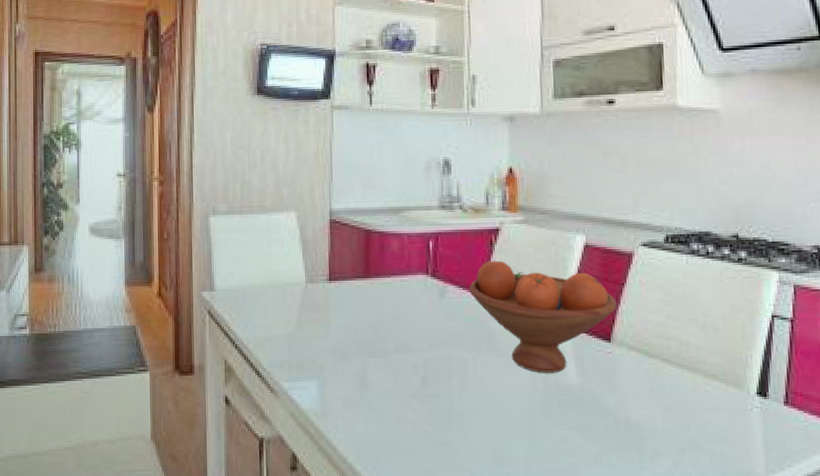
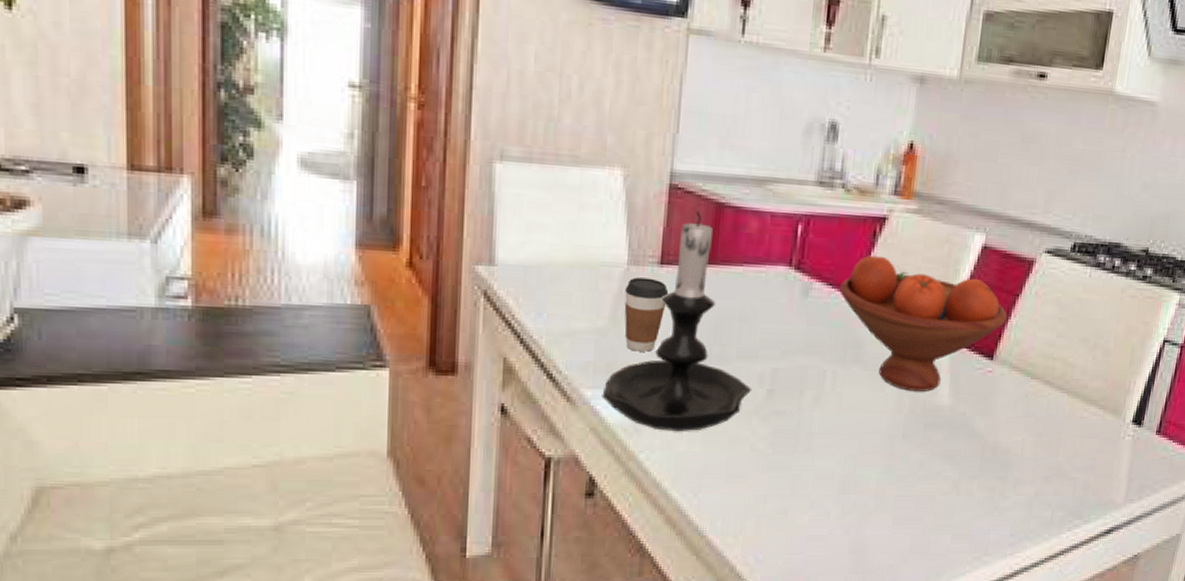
candle holder: none [296,237,410,414] -> present [602,211,752,431]
coffee cup: none [306,292,338,350] -> present [624,277,669,352]

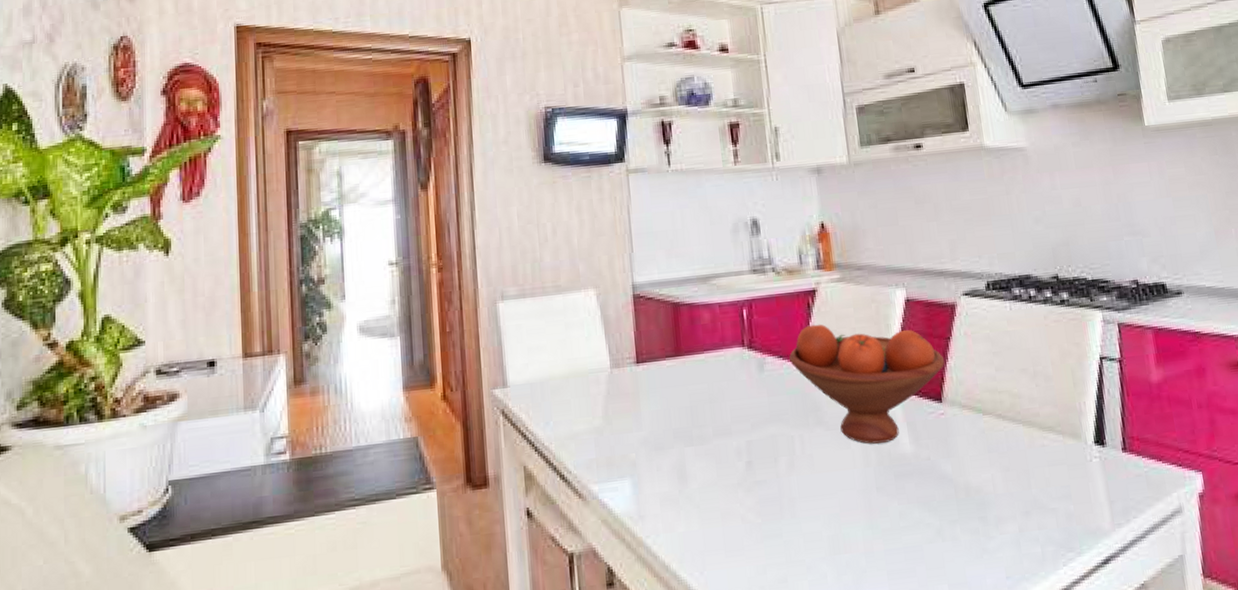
candle holder: present [602,211,752,431] -> none [607,312,733,514]
coffee cup: present [624,277,669,352] -> none [612,377,648,444]

